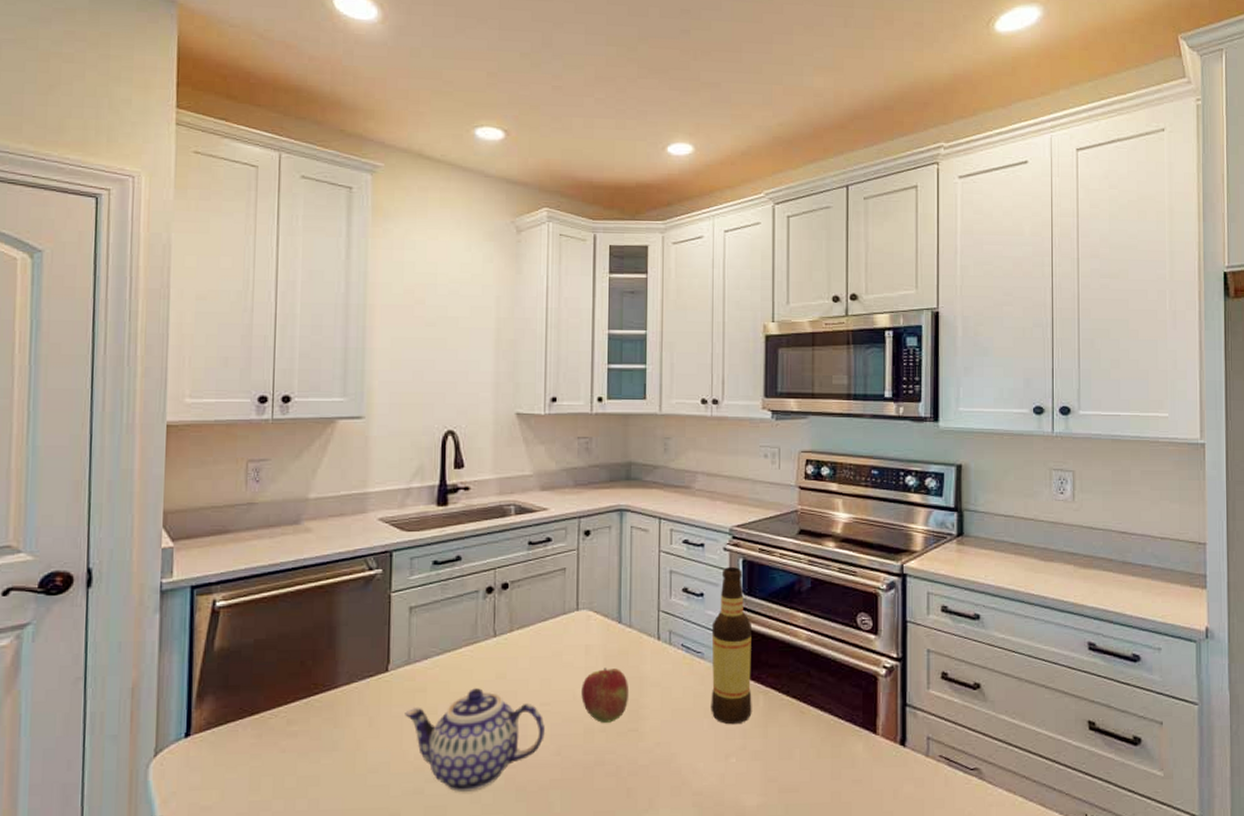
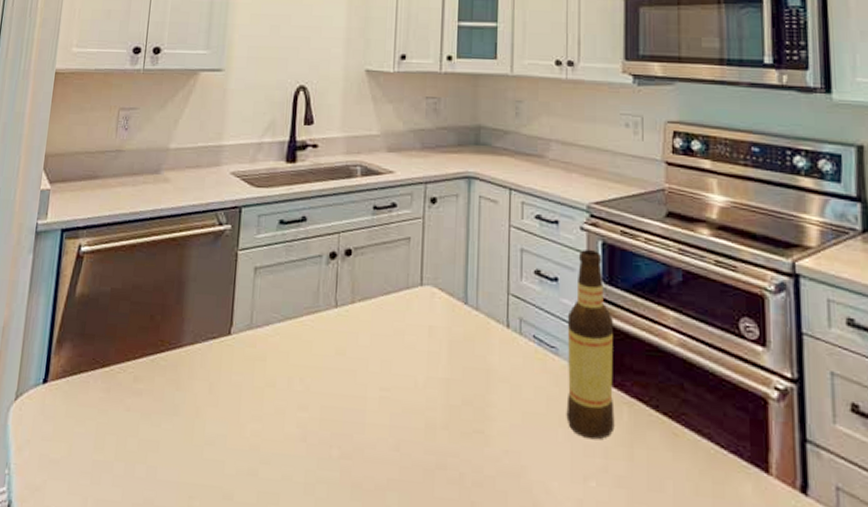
teapot: present [405,688,546,793] -> none [244,363,385,482]
fruit: present [581,667,630,723] -> none [423,354,475,420]

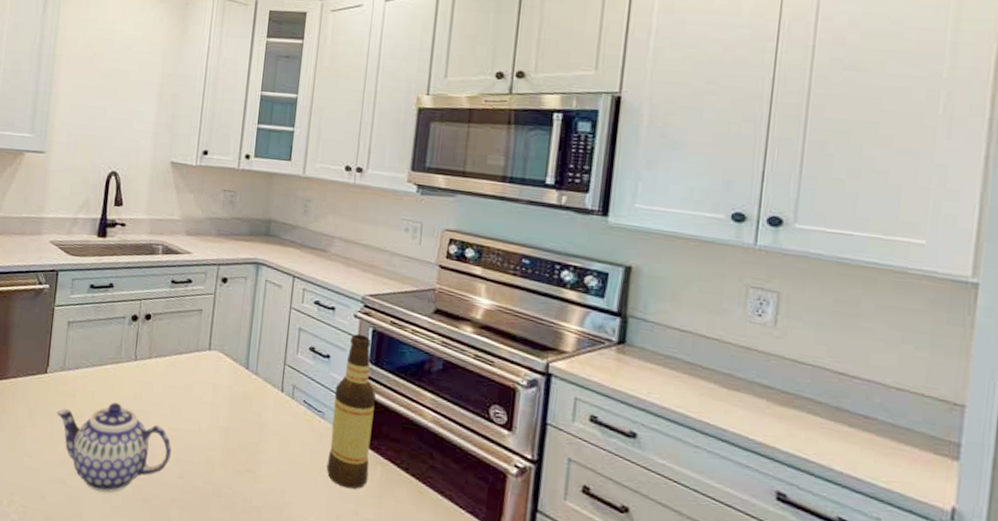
teapot: none [244,363,385,482] -> present [57,402,172,493]

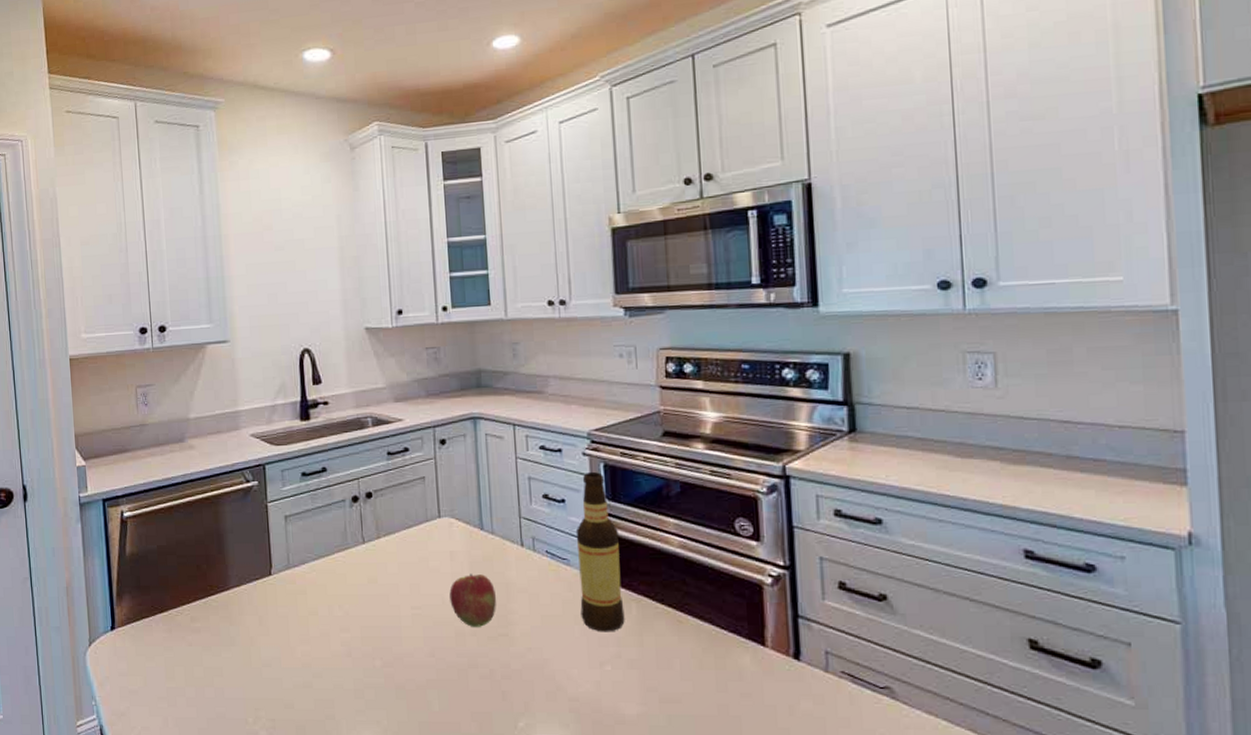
teapot: present [57,402,172,493] -> none [289,592,419,689]
fruit: none [206,407,250,460] -> present [449,573,497,627]

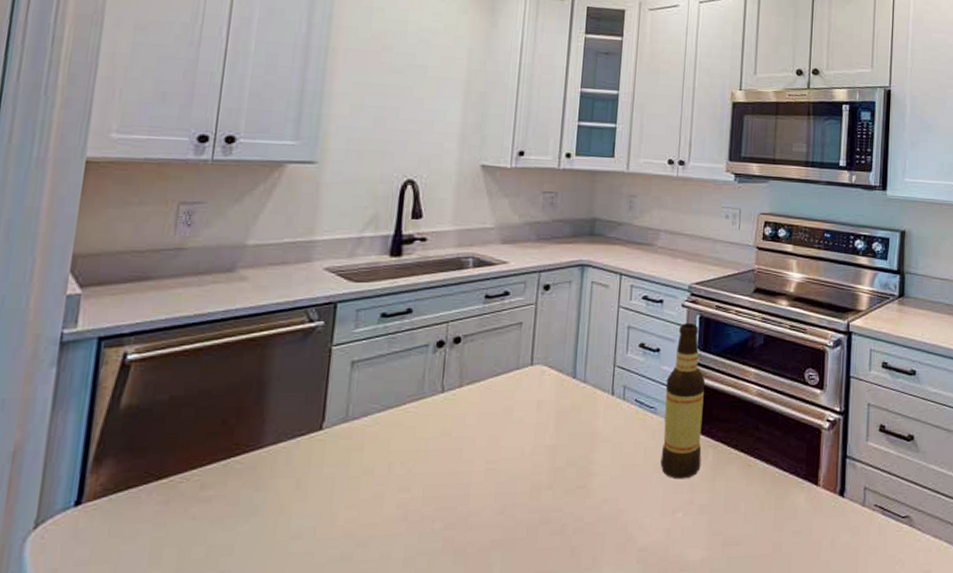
fruit: present [449,573,497,627] -> none [530,423,580,480]

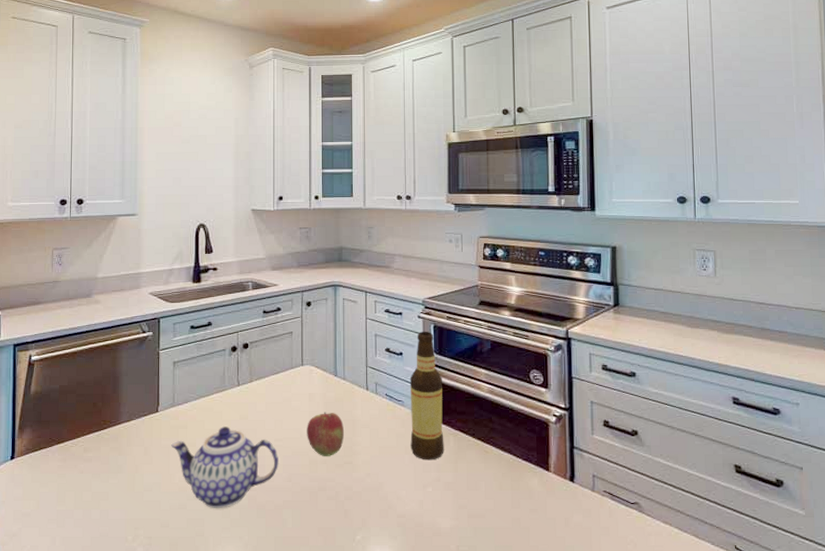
teapot: none [337,446,490,558] -> present [171,427,280,509]
fruit: none [530,423,580,480] -> present [307,412,345,456]

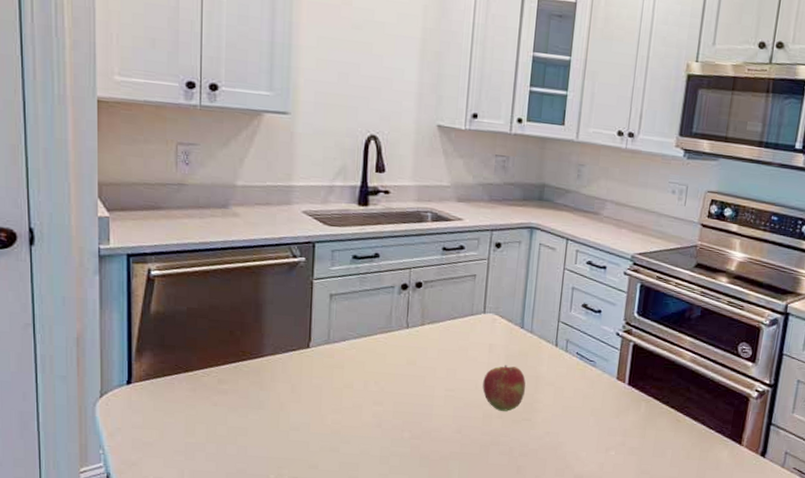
teapot: present [171,427,280,509] -> none [324,370,449,455]
bottle: present [409,331,444,461] -> none [597,289,642,425]

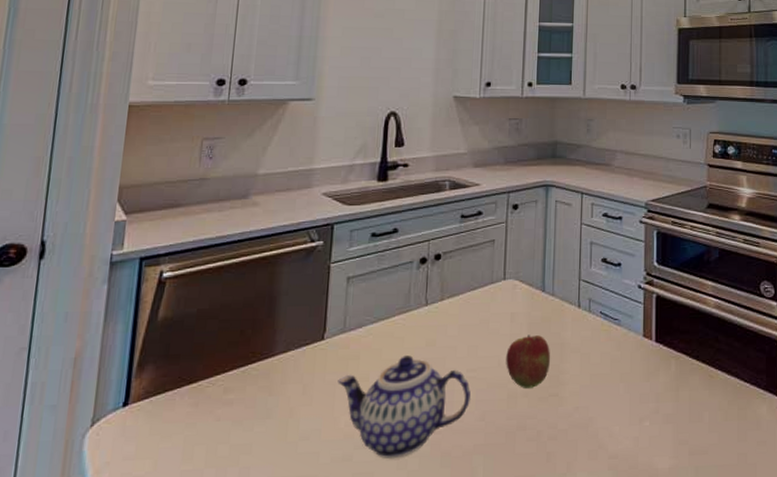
teapot: none [324,370,449,455] -> present [338,355,472,459]

